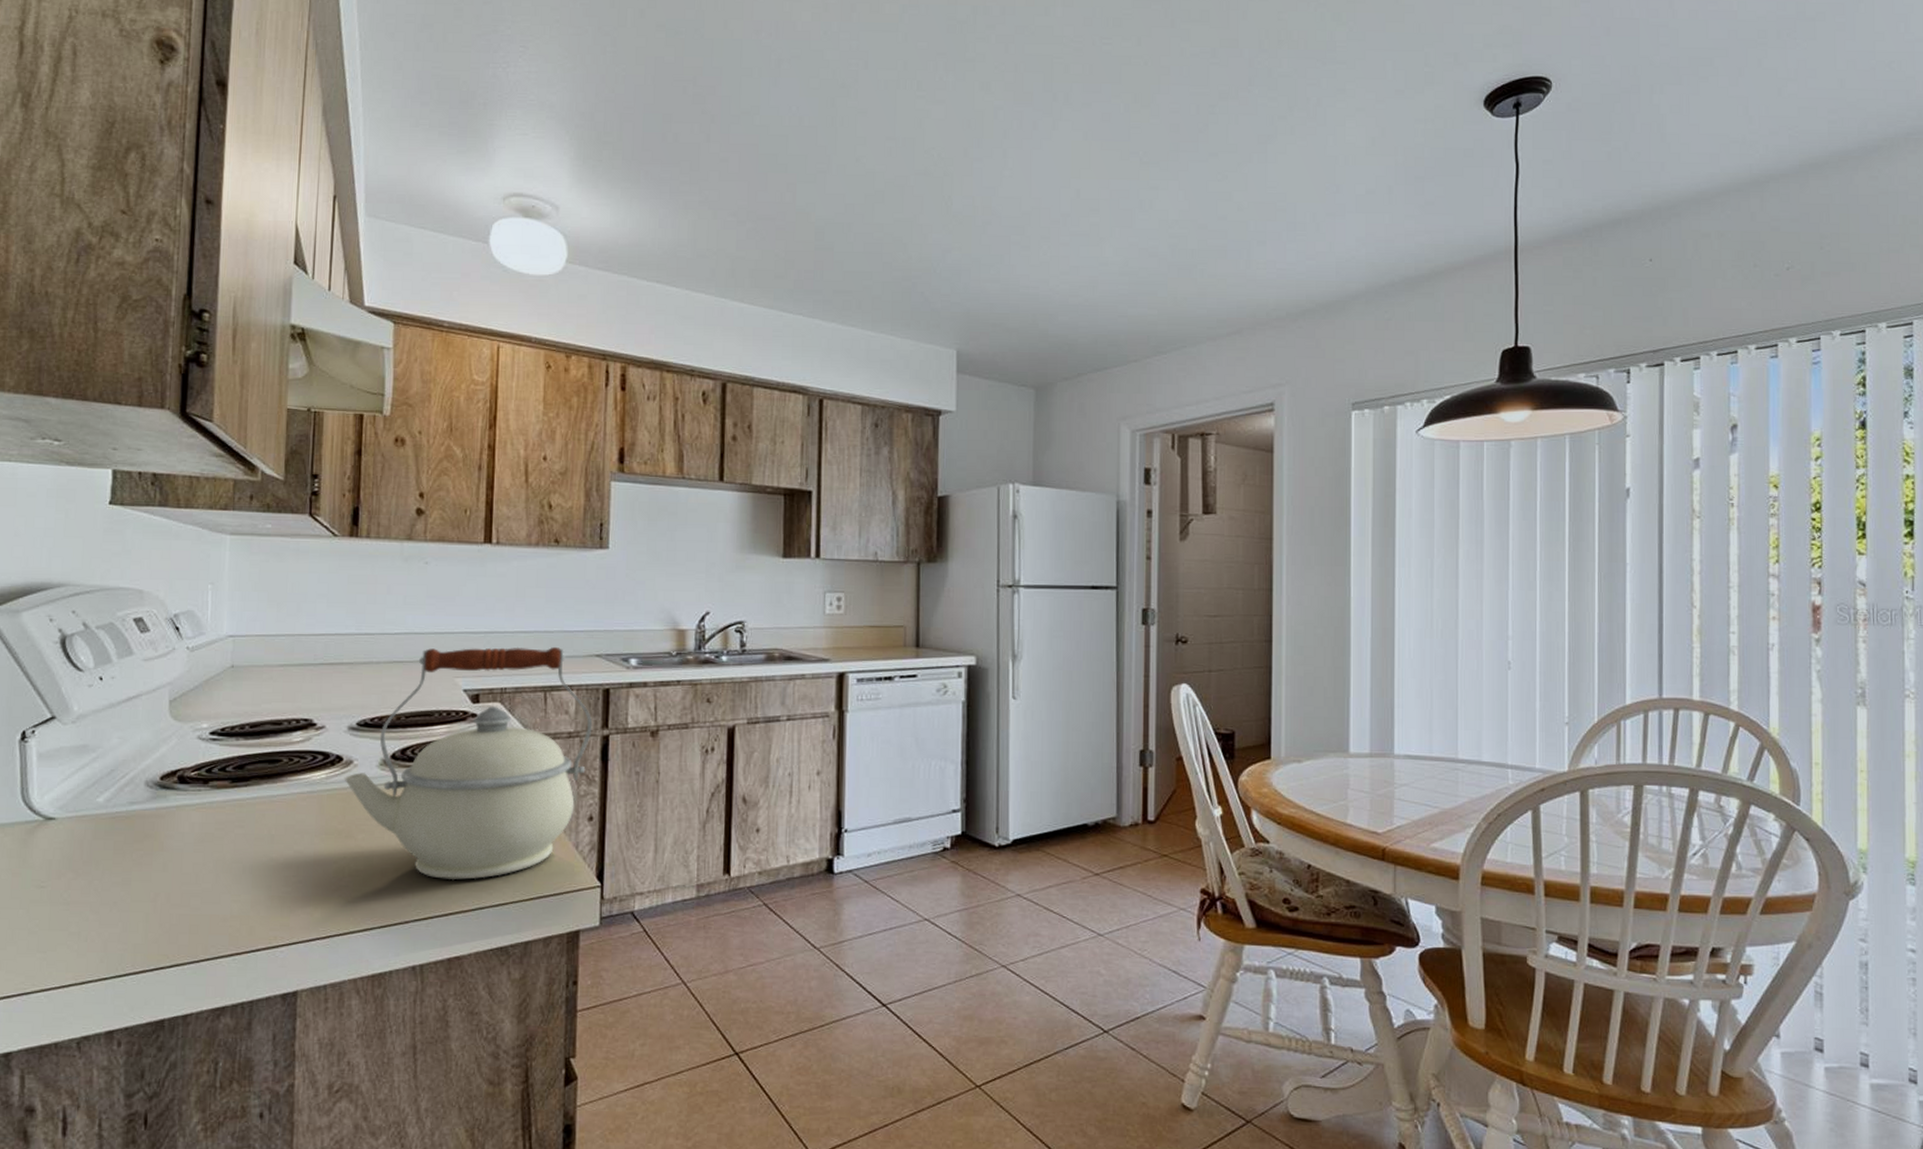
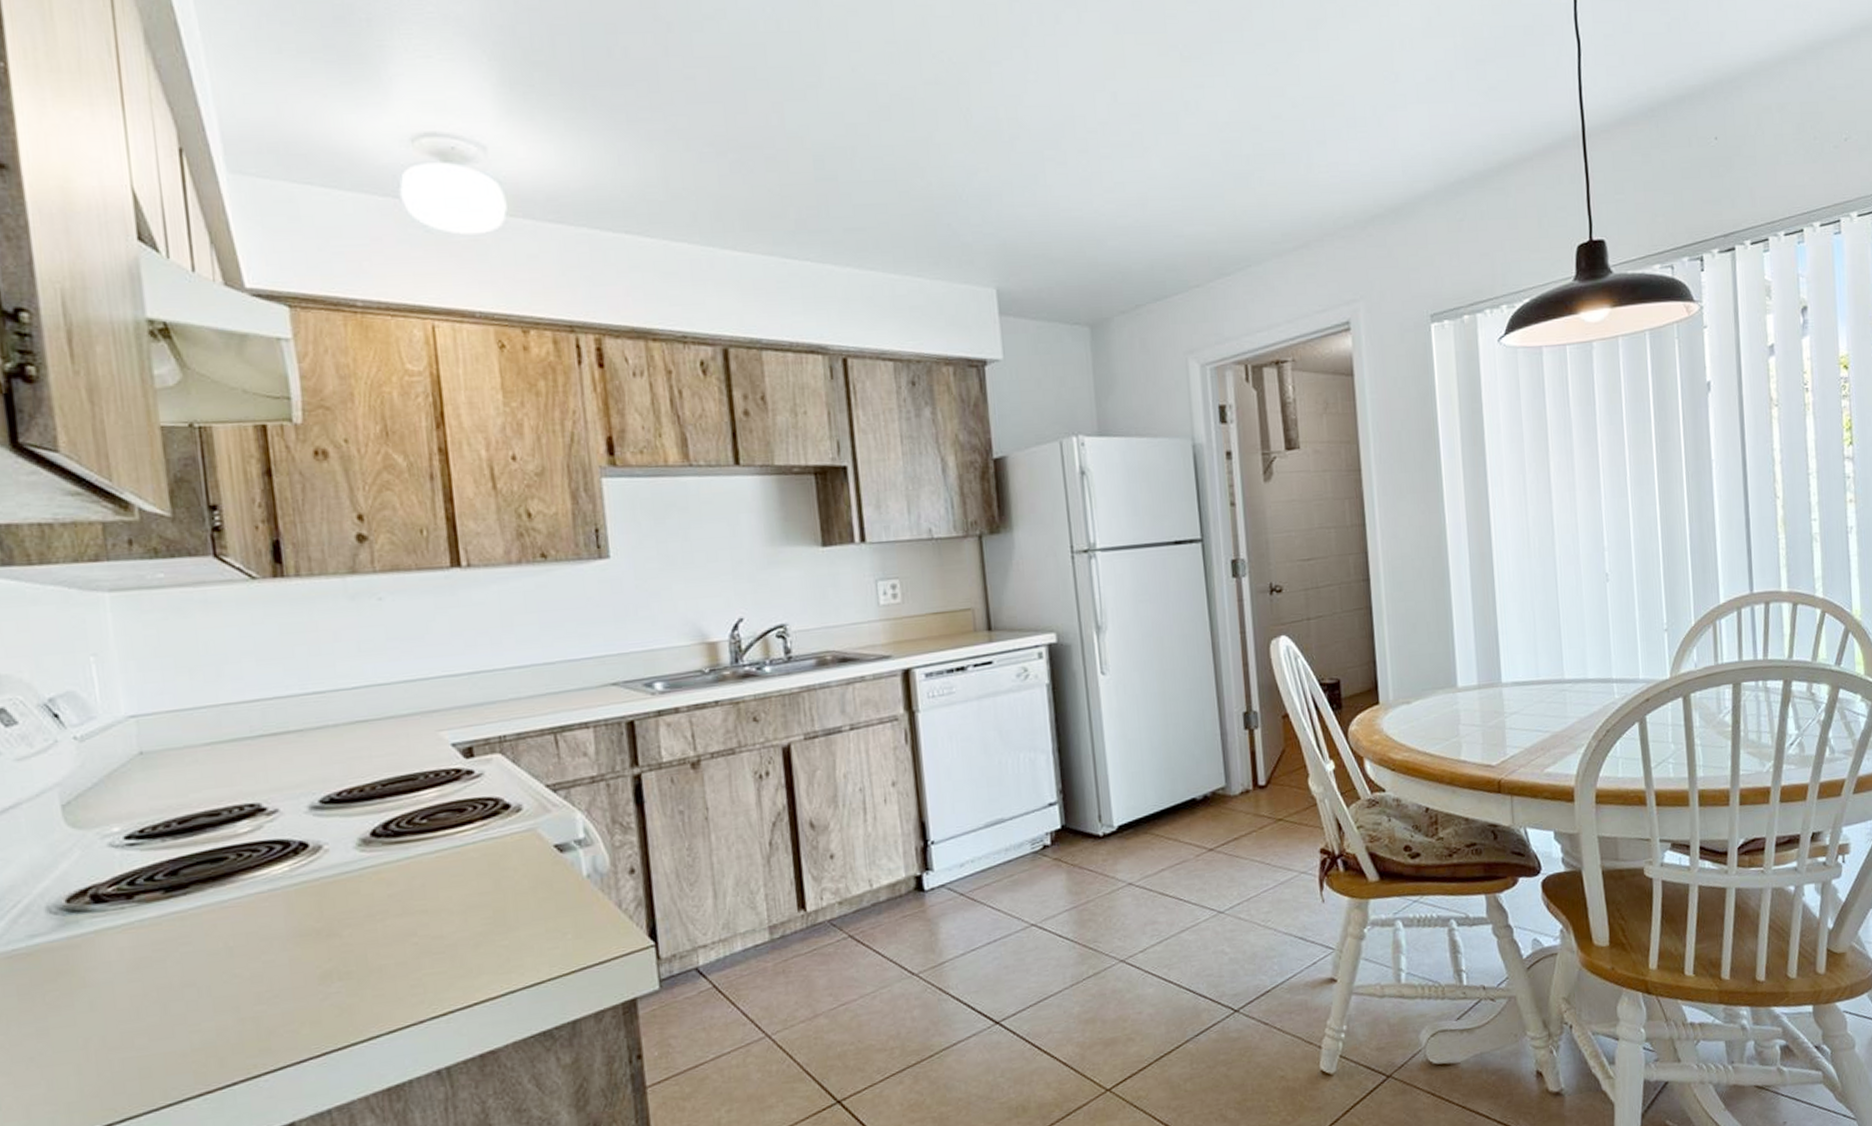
kettle: present [344,646,593,881] -> none [313,679,620,967]

